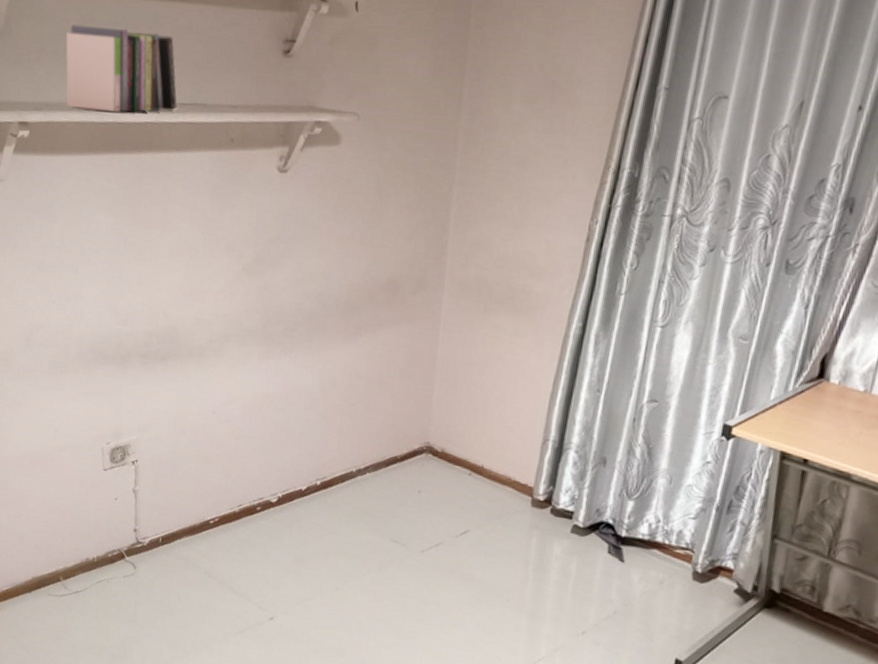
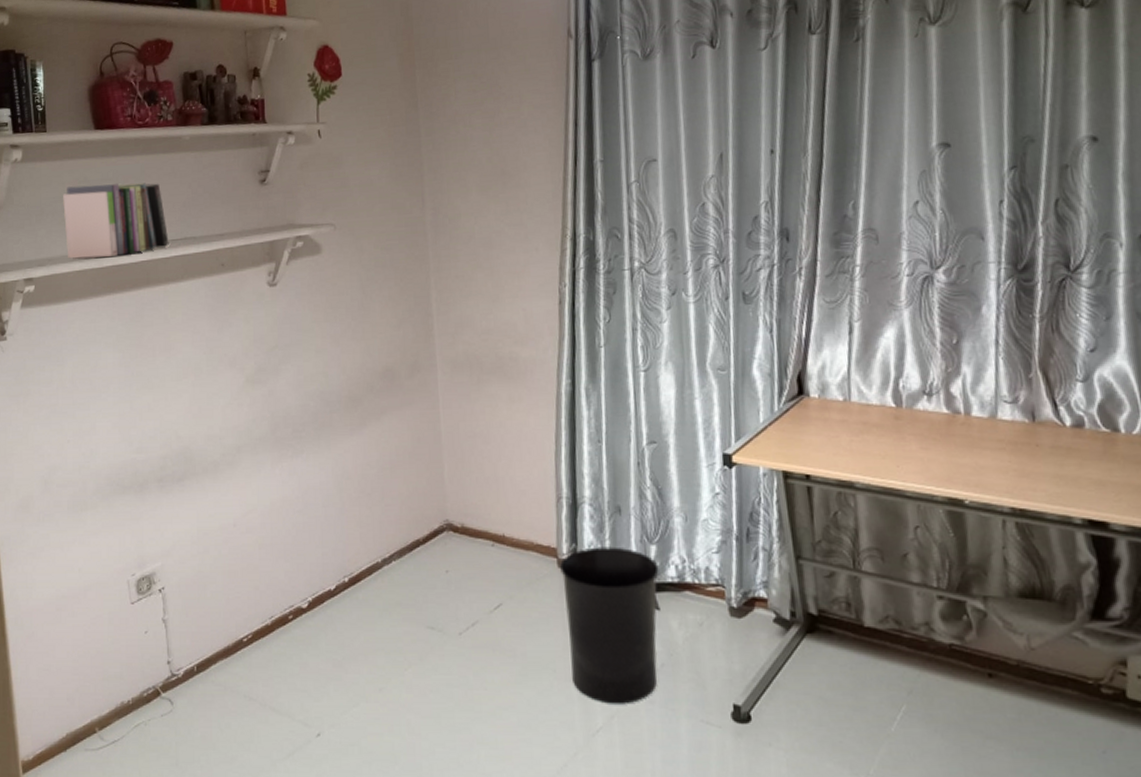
waste bin: none [524,492,633,641] -> present [560,547,659,703]

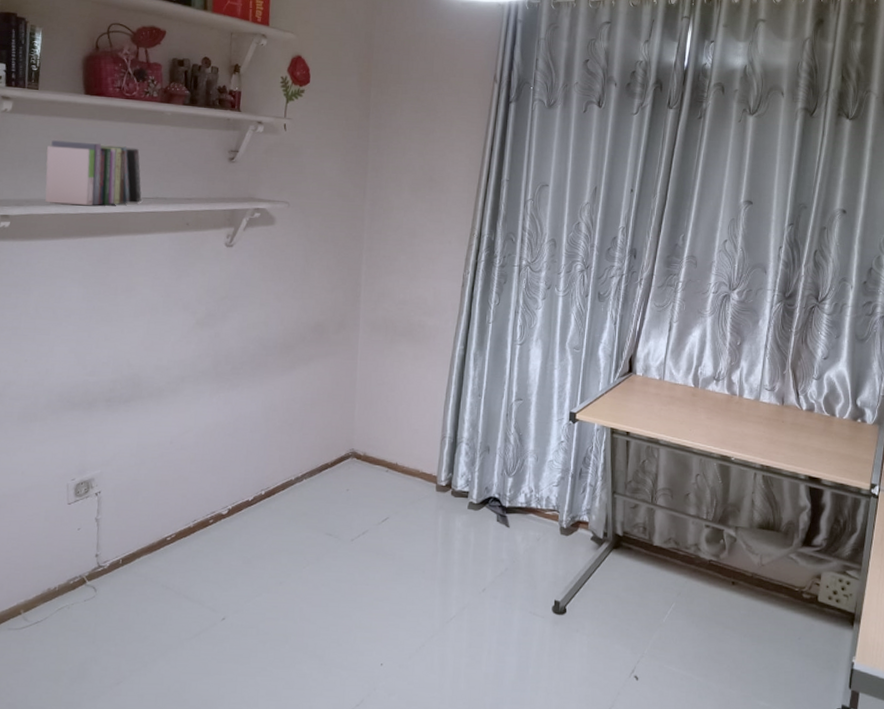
waste bin: present [560,547,659,703] -> none [437,477,513,598]

